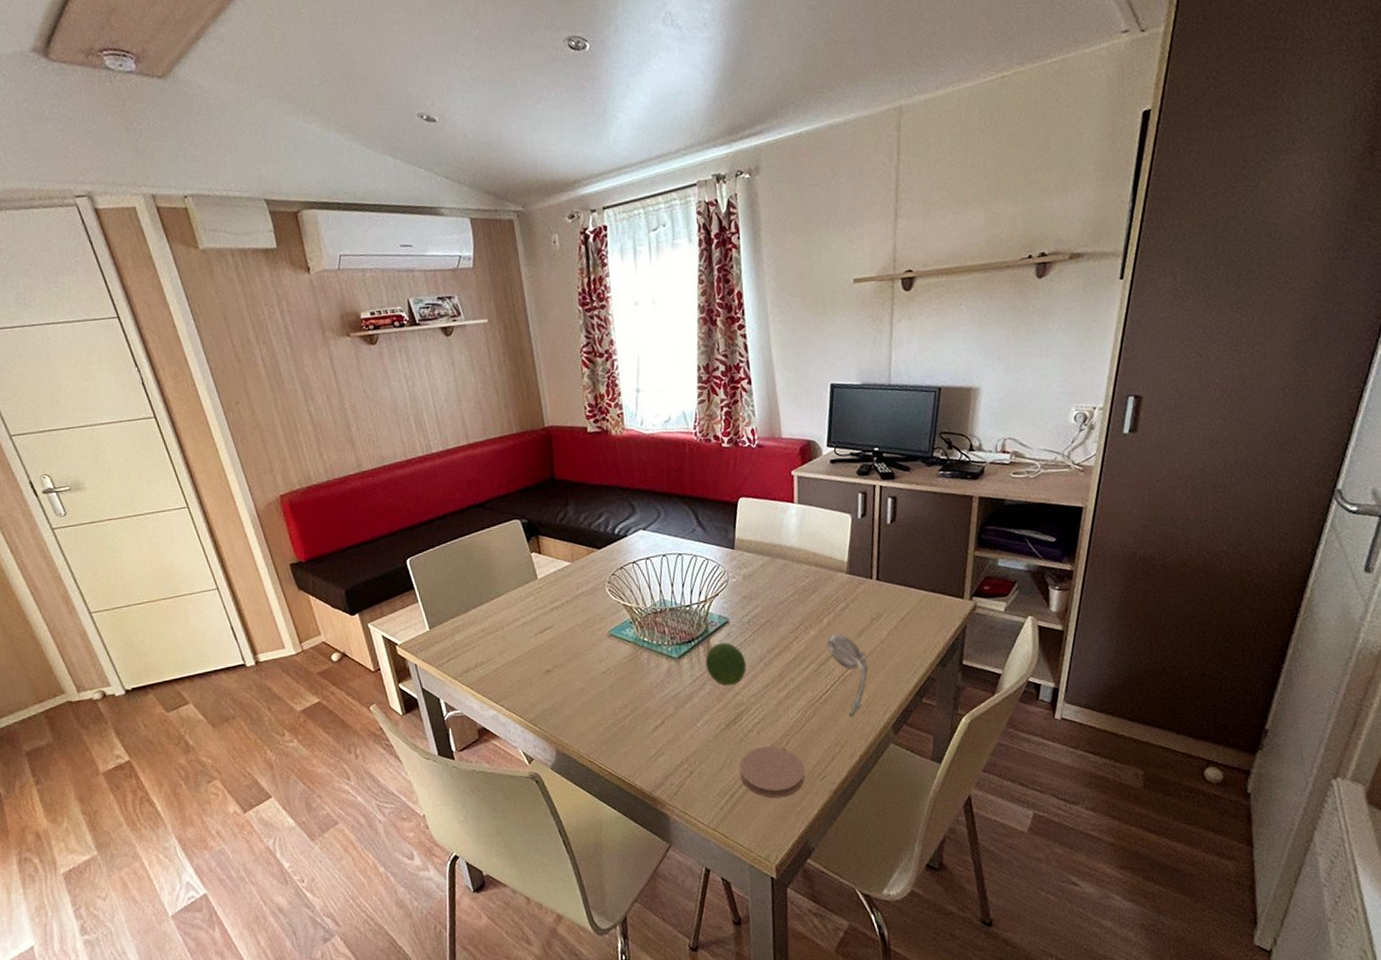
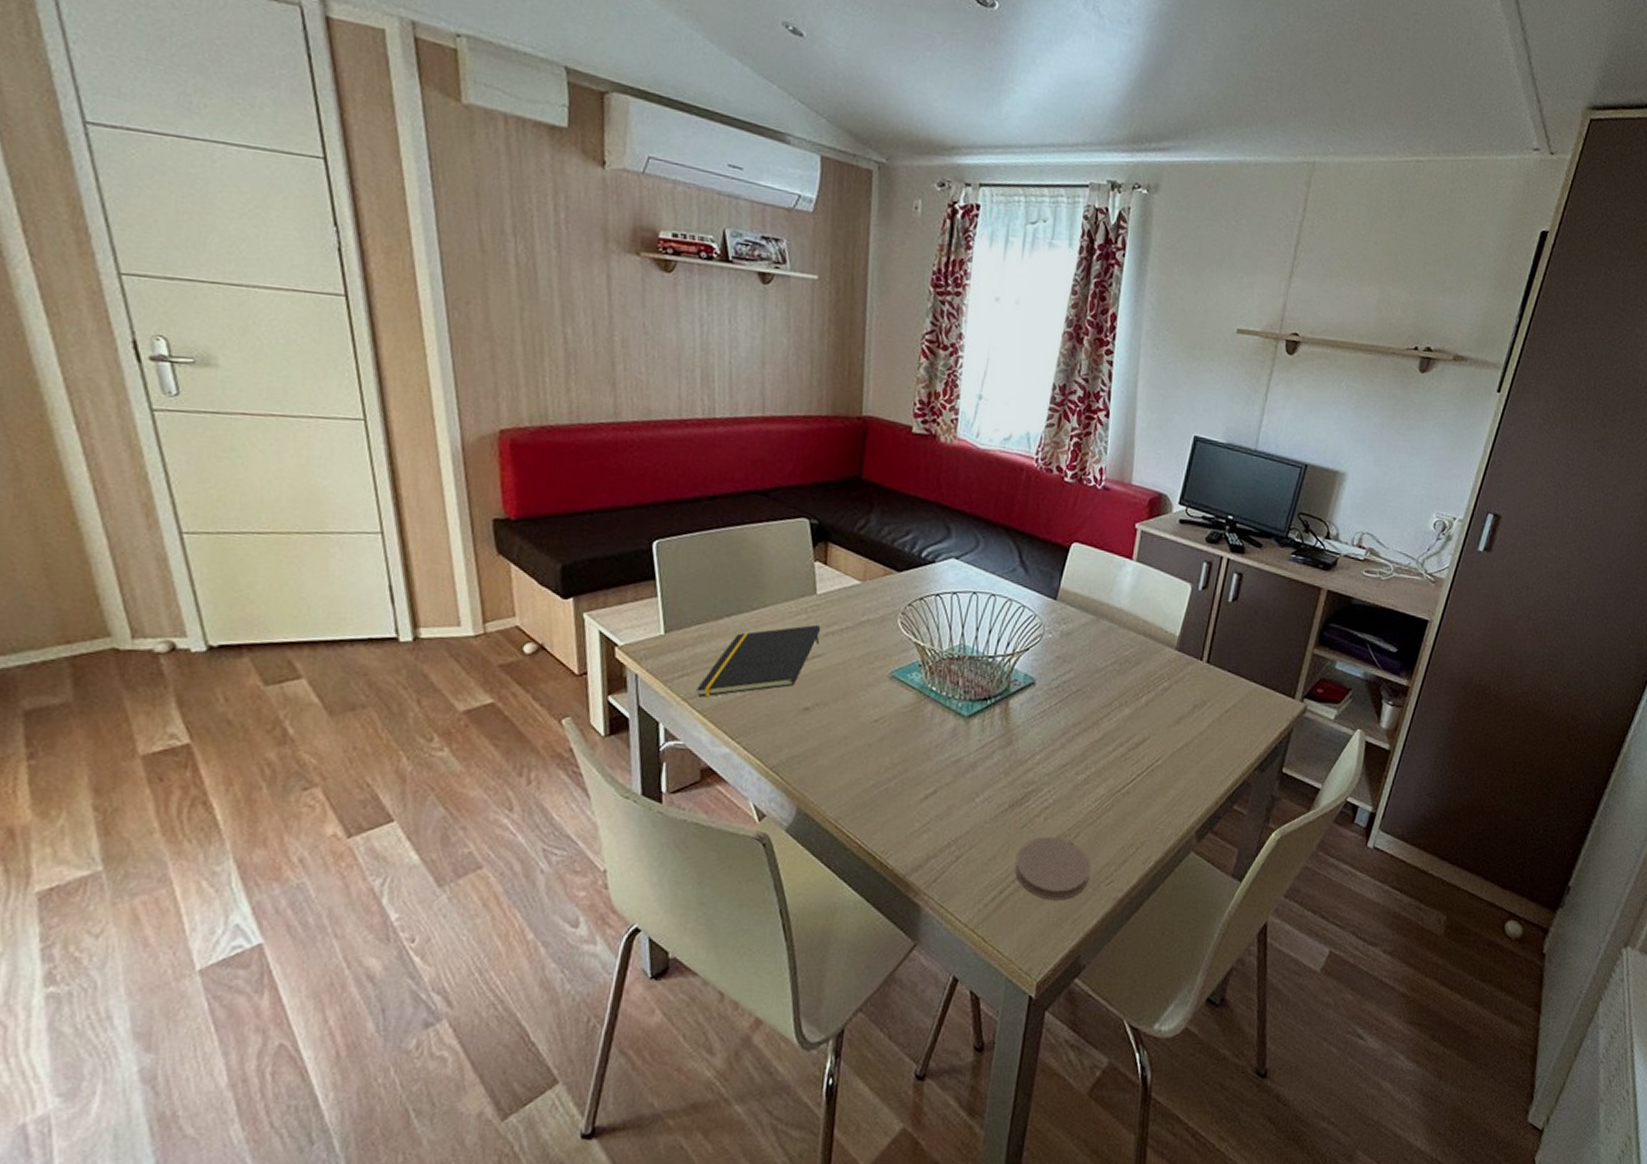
notepad: none [462,603,548,675] -> present [697,624,821,697]
fruit: present [705,642,747,686] -> none [998,707,1046,759]
spoon: present [827,634,869,718] -> none [1140,717,1182,816]

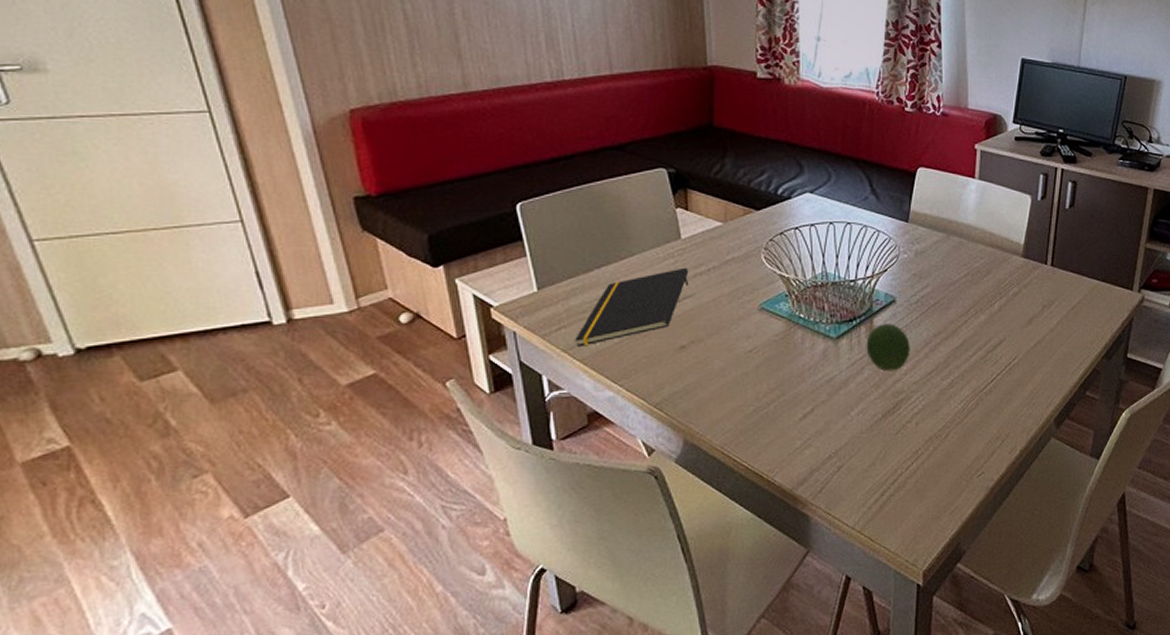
fruit: none [998,707,1046,759] -> present [866,323,910,372]
coaster: present [1015,837,1091,901] -> none [893,439,963,496]

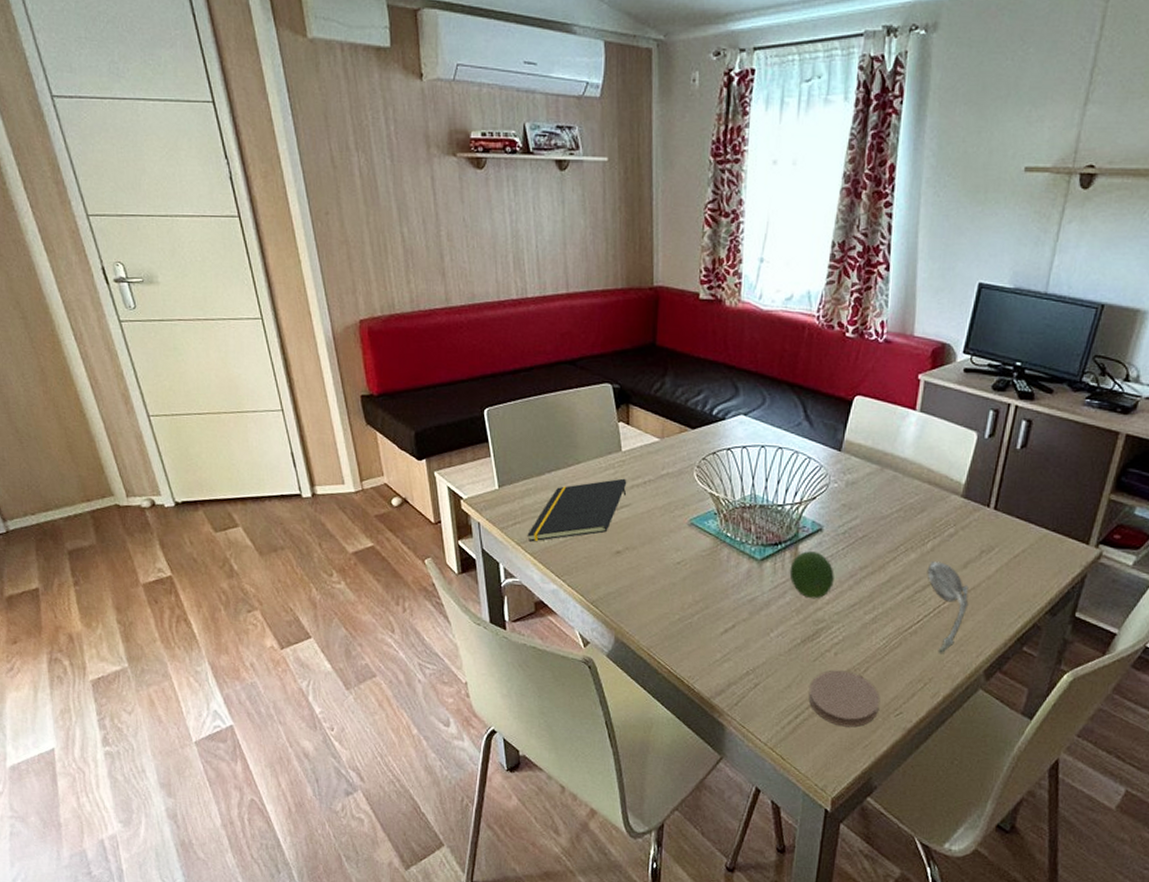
coaster: none [893,439,963,496] -> present [808,670,880,728]
spoon: none [996,320,1036,410] -> present [927,561,969,654]

